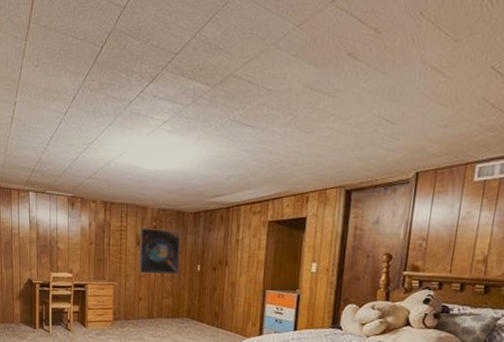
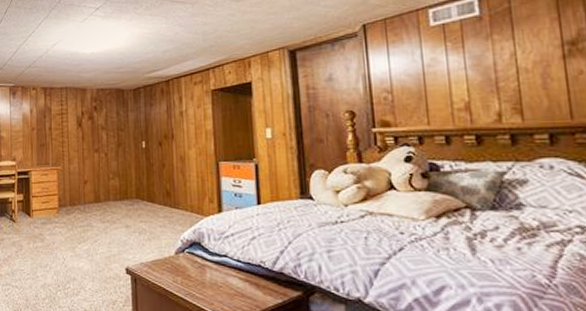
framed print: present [139,228,182,275] -> none [80,108,123,155]

